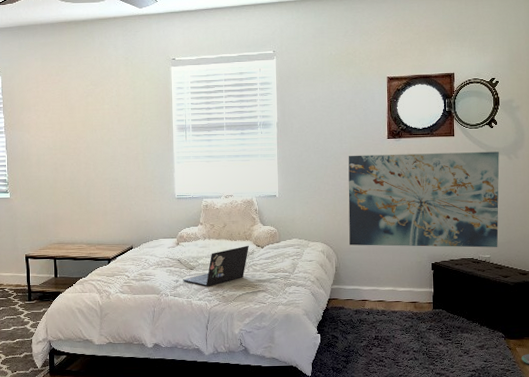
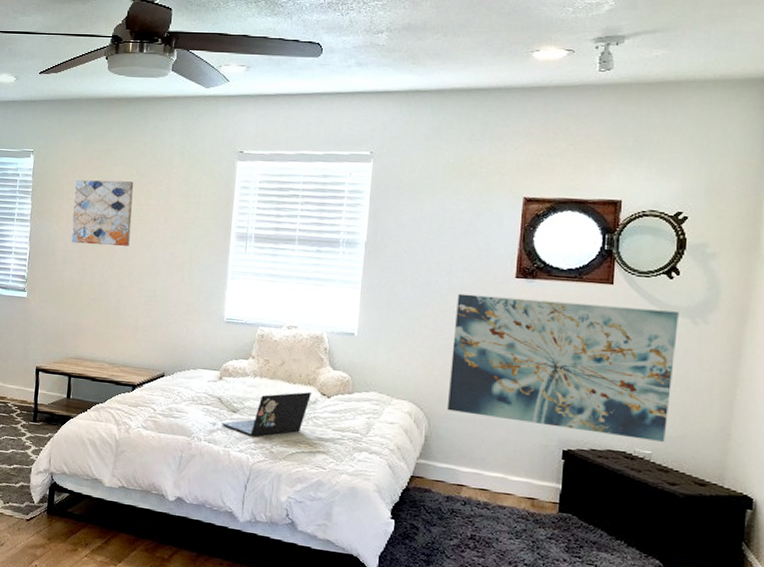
wall art: none [39,91,92,147] -> present [71,179,134,246]

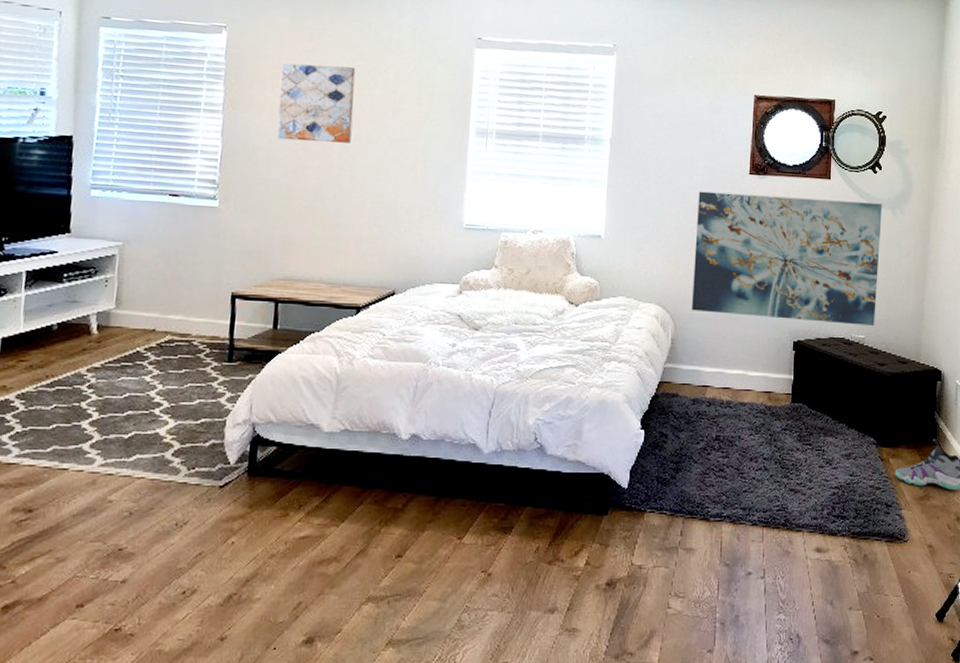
laptop: present [222,391,311,437] -> none [462,301,559,356]

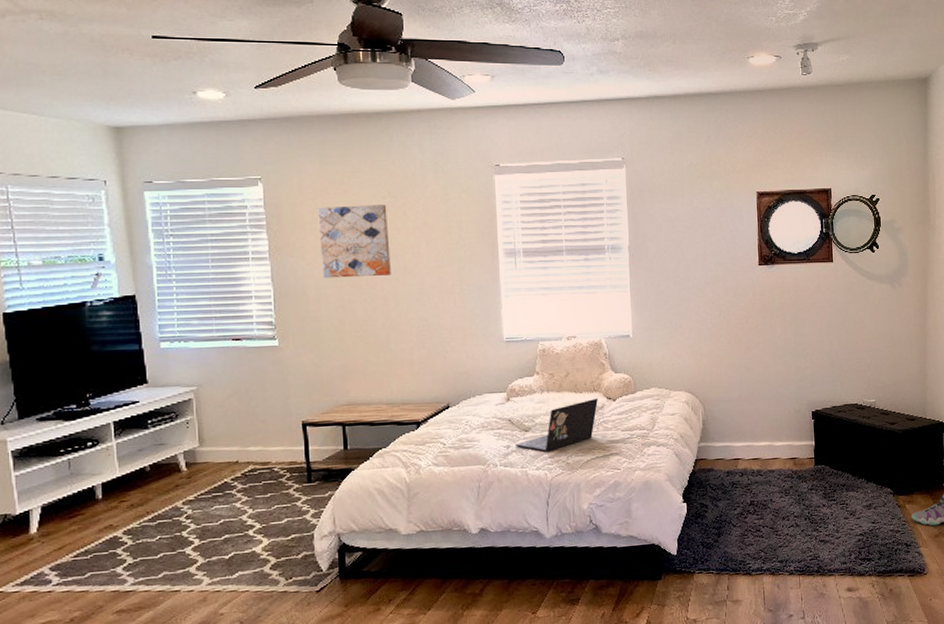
laptop: none [462,301,559,356] -> present [516,398,598,453]
wall art: present [692,191,882,326] -> none [714,279,884,394]

